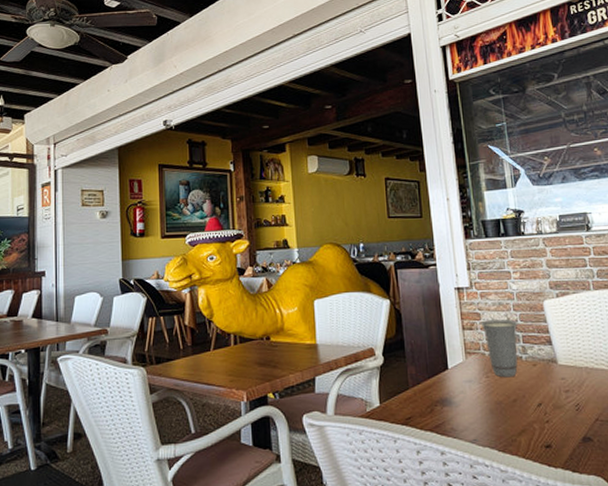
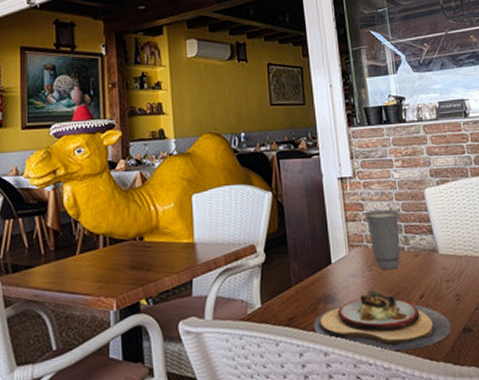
plate: none [430,395,571,456] -> present [313,289,452,352]

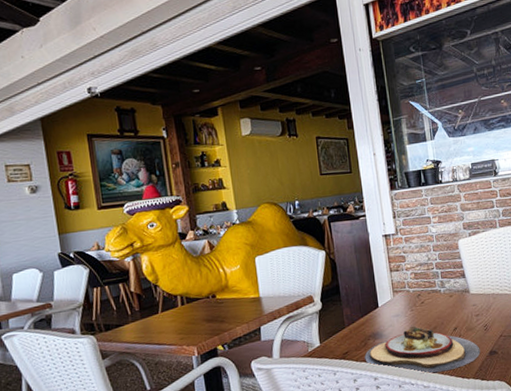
cup: present [363,209,400,270] -> none [405,259,437,310]

